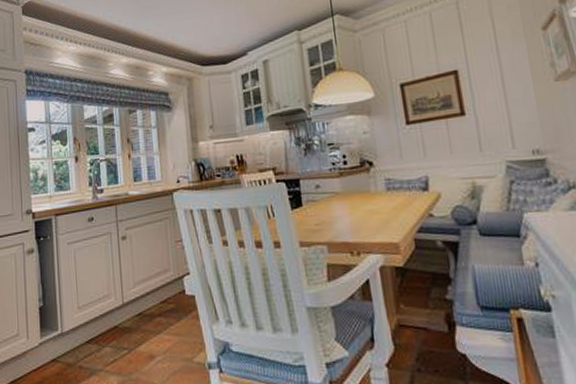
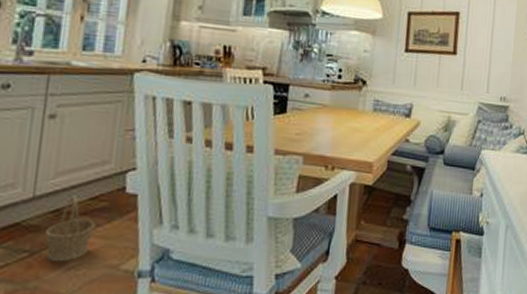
basket: none [135,300,169,357] -> present [44,195,96,262]

